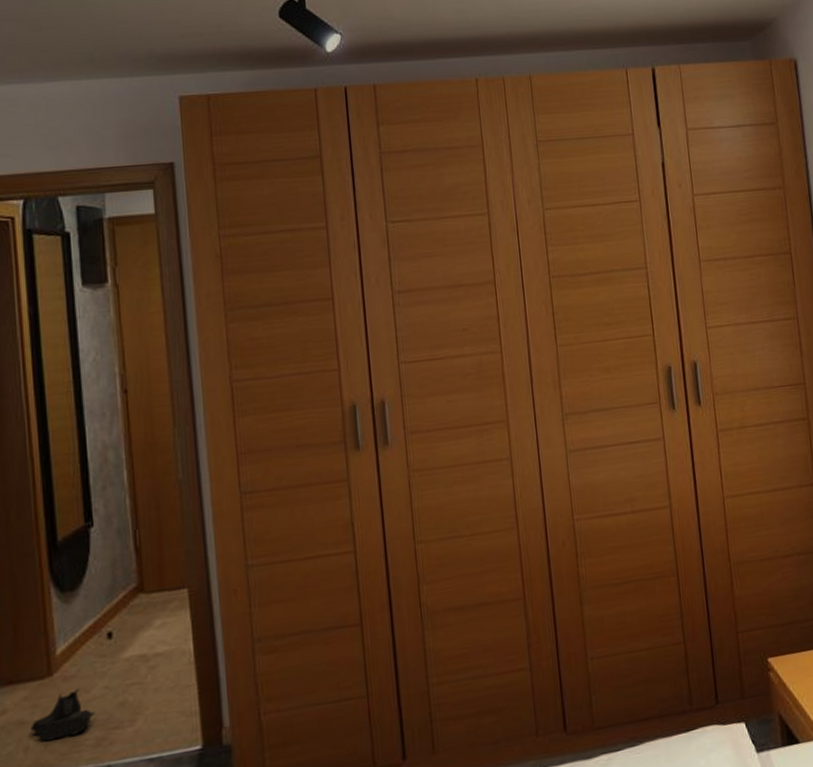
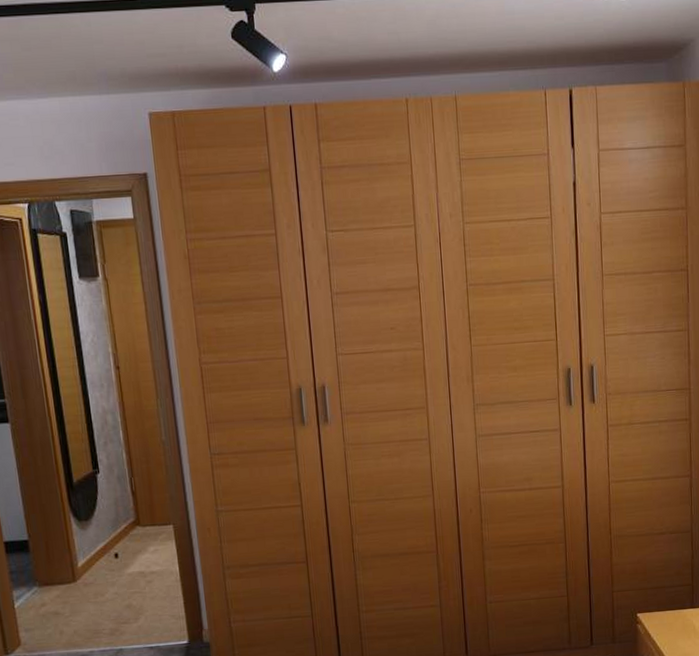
boots: present [31,687,95,742] -> none [63,592,109,628]

